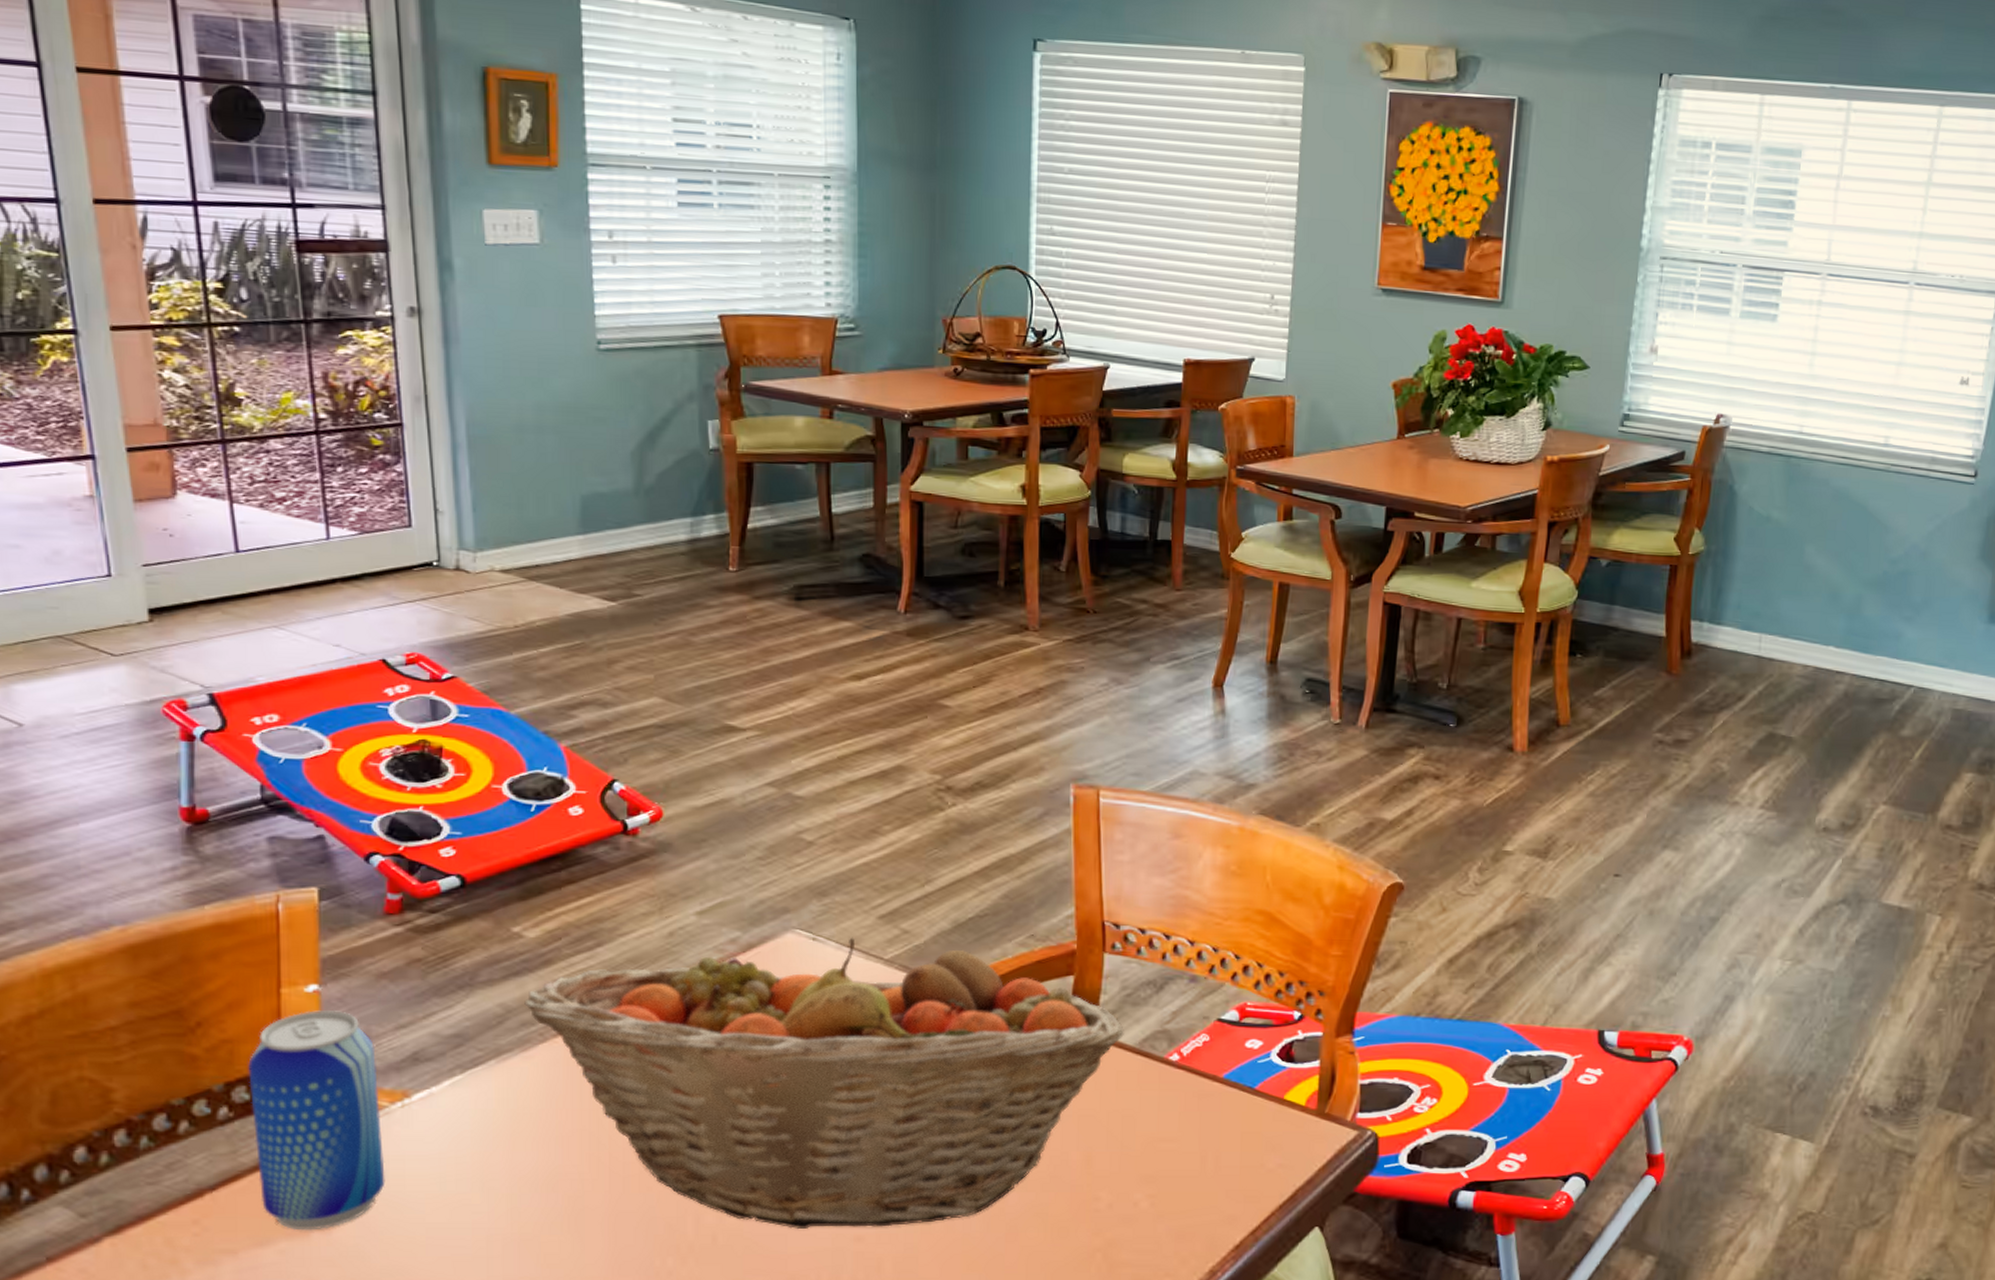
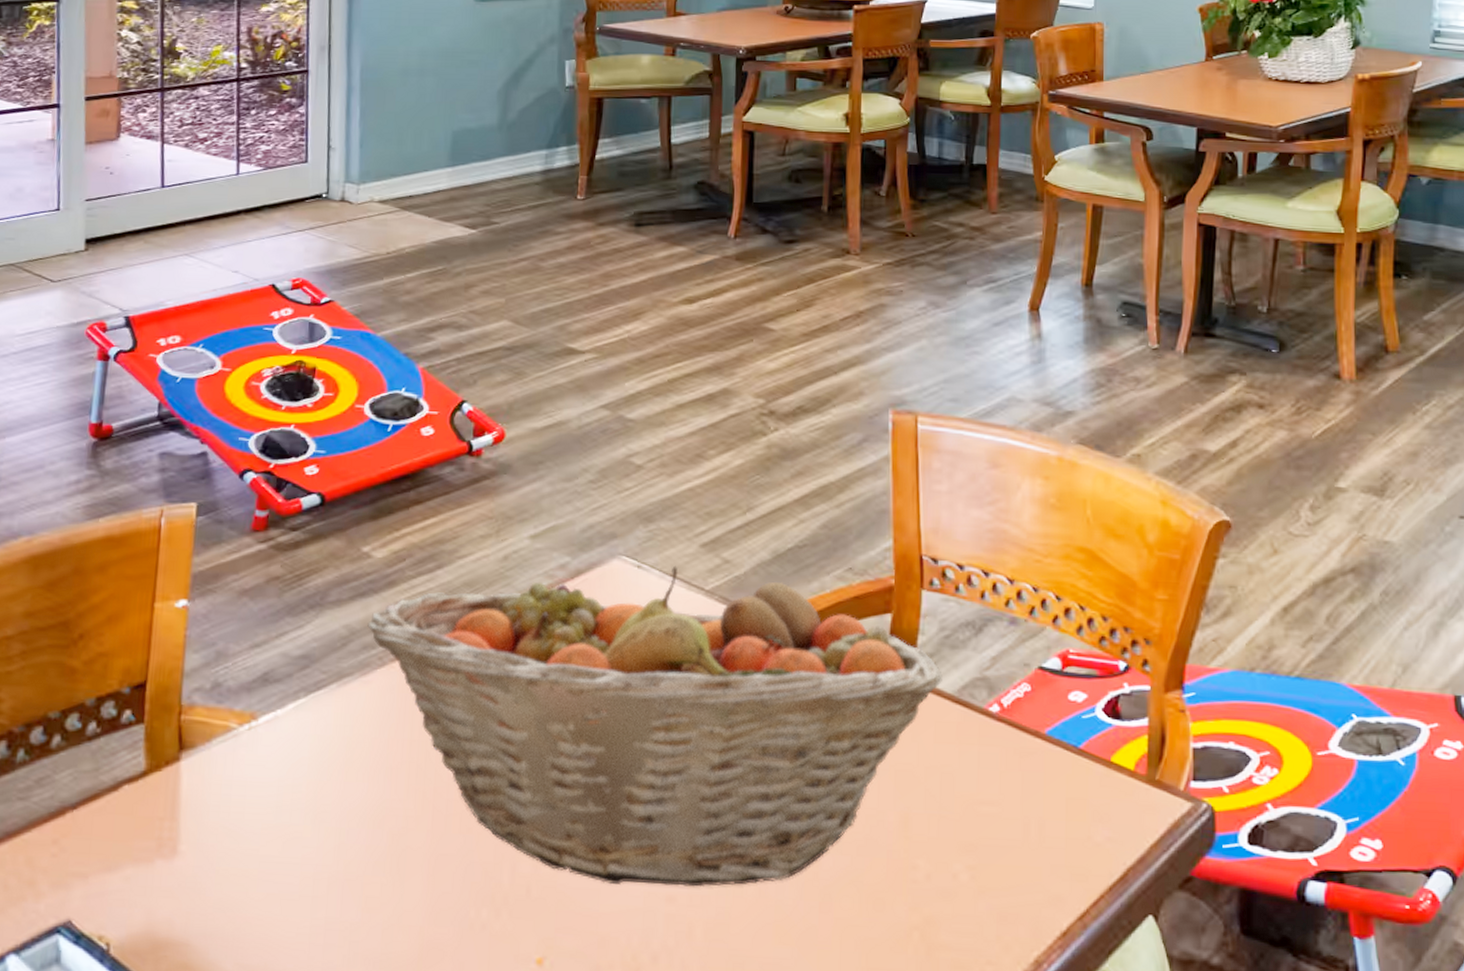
beer can: present [248,1009,385,1231] -> none [115,625,231,857]

